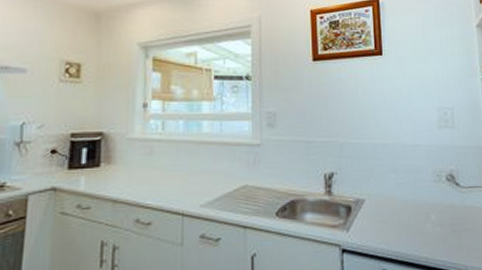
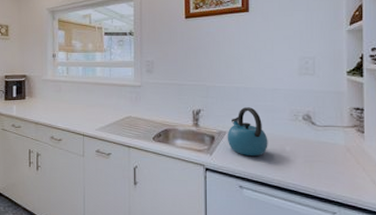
kettle: none [365,168,412,230] -> present [227,107,268,157]

